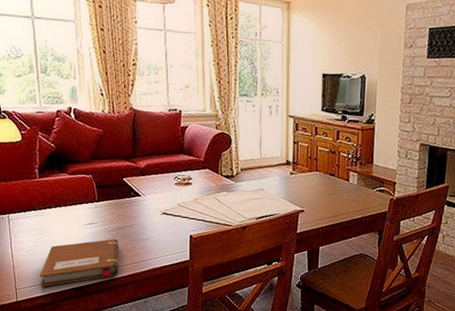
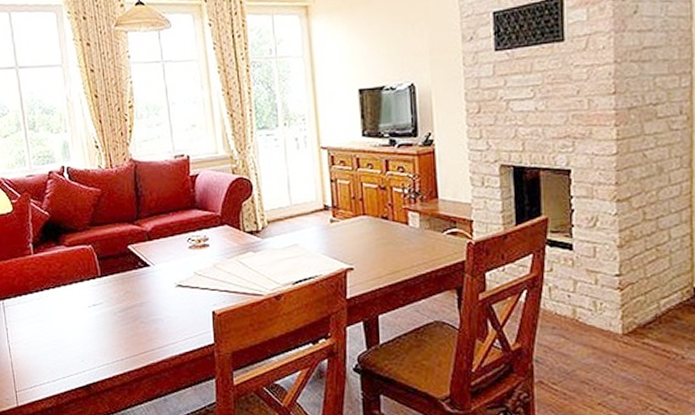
notebook: present [40,239,120,287] -> none [41,322,131,388]

